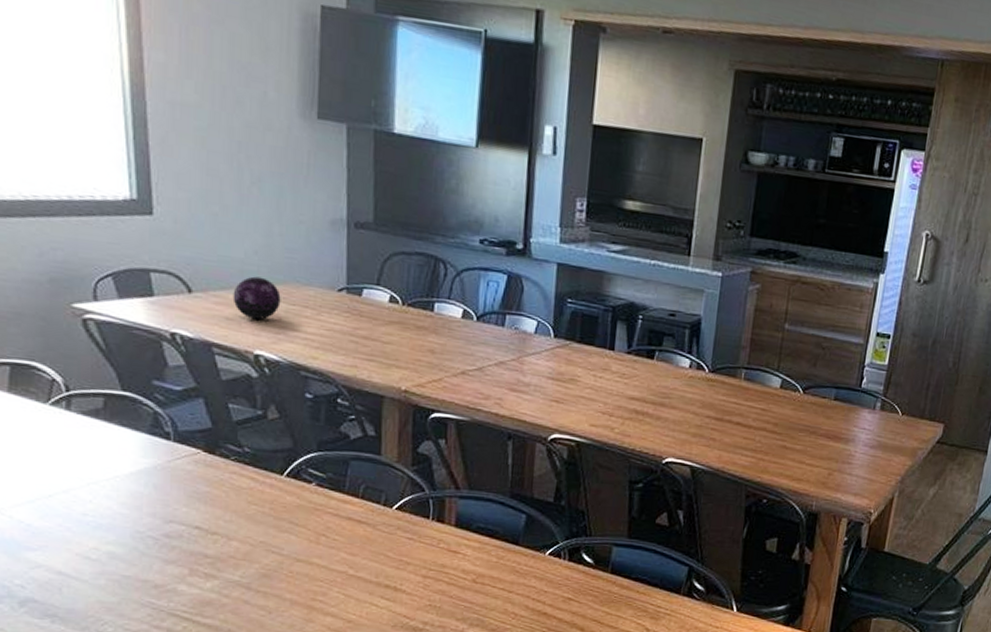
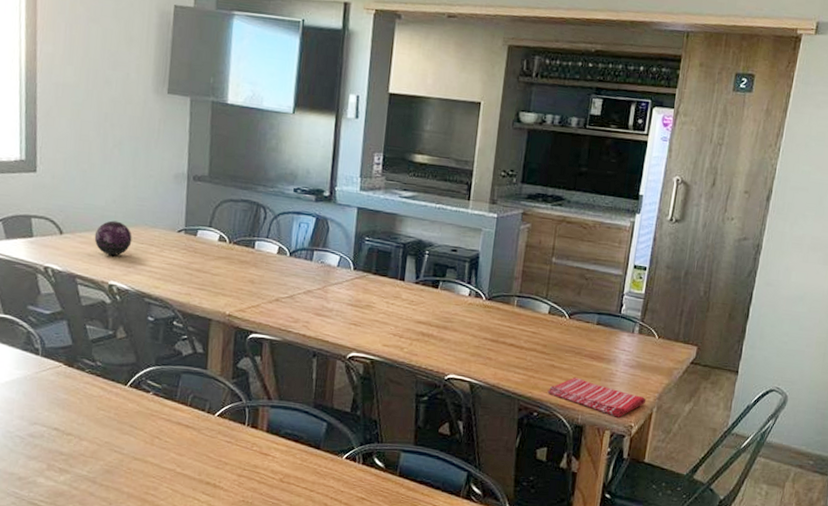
dish towel: none [778,459,888,503] -> present [547,377,647,418]

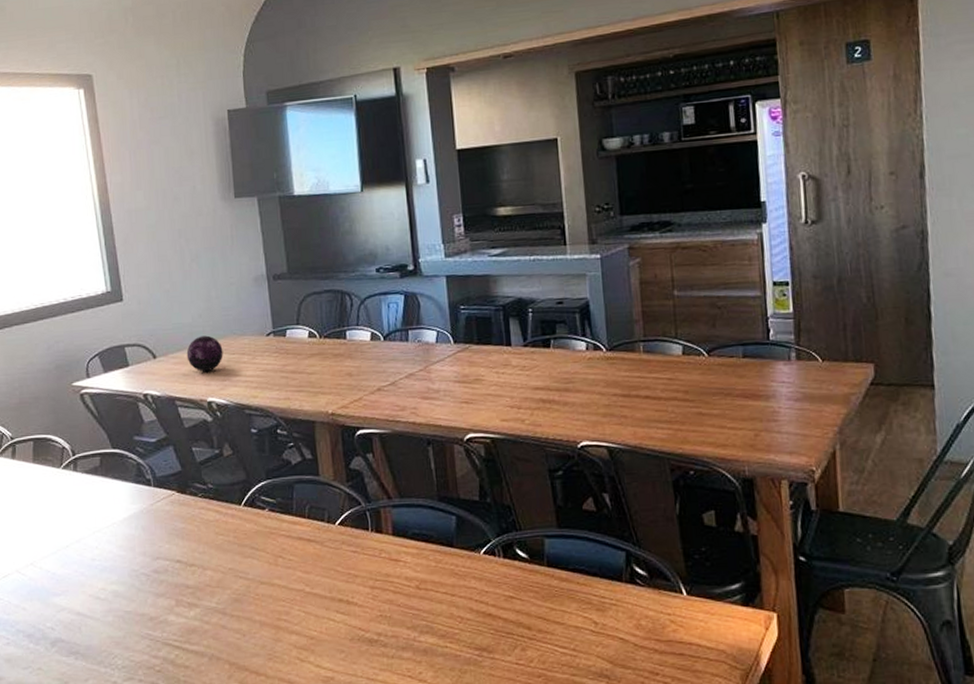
dish towel: present [547,377,647,418] -> none [700,422,825,462]

